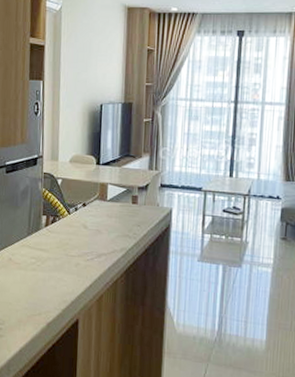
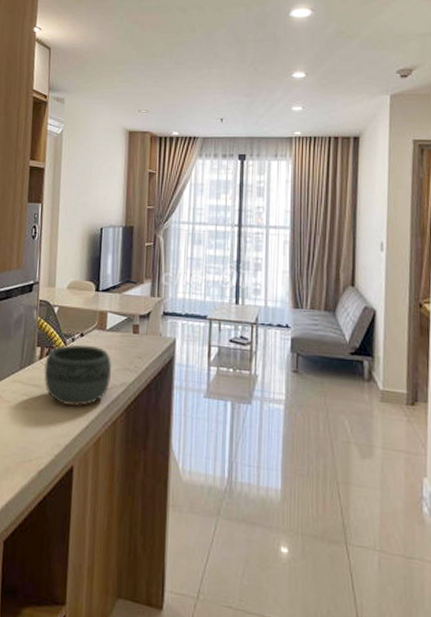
bowl: none [50,213,113,268] -> present [44,344,112,406]

